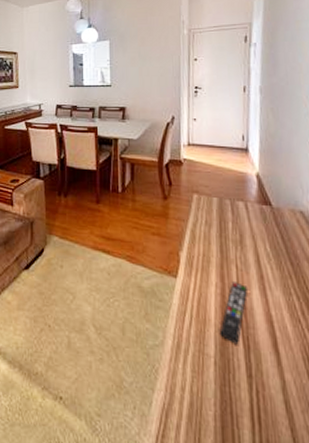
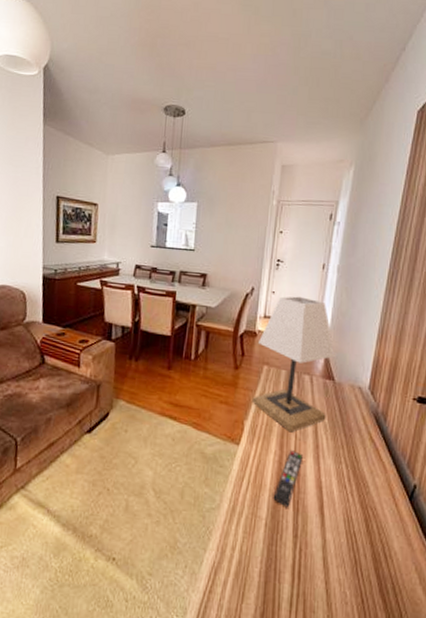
lamp: none [185,121,269,263] -> present [252,296,335,433]

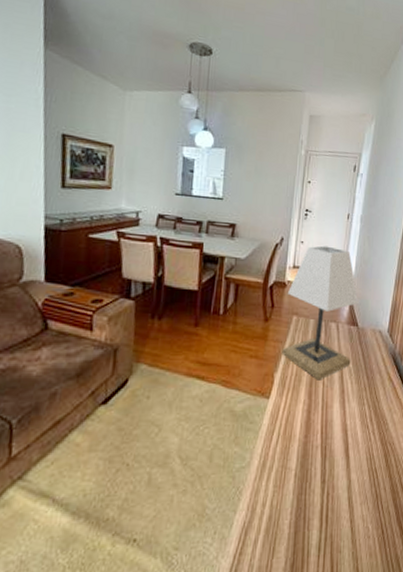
remote control: present [273,450,303,508] -> none [302,398,330,455]

